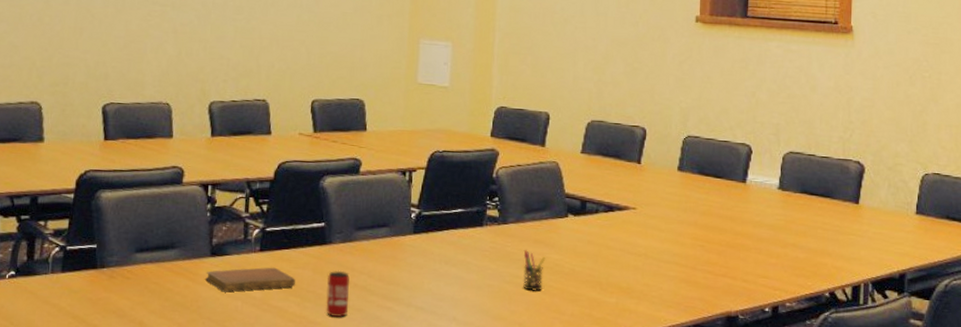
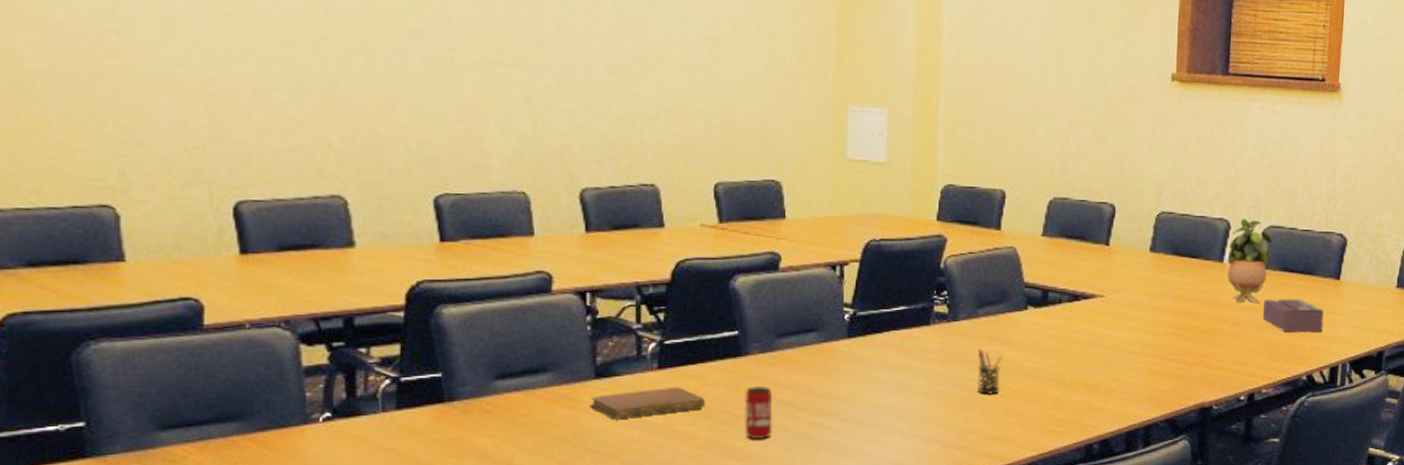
potted plant: none [749,144,792,223] -> present [1227,219,1272,304]
tissue box: none [785,219,844,252] -> present [1263,299,1324,332]

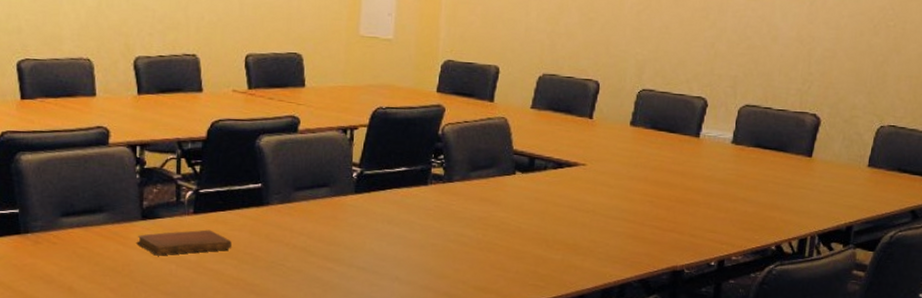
beverage can: present [745,385,773,440] -> none [264,231,288,280]
pen holder: present [977,348,1003,395] -> none [468,207,492,249]
potted plant: present [1227,219,1272,304] -> none [703,97,747,177]
tissue box: present [1263,299,1324,332] -> none [736,173,795,206]

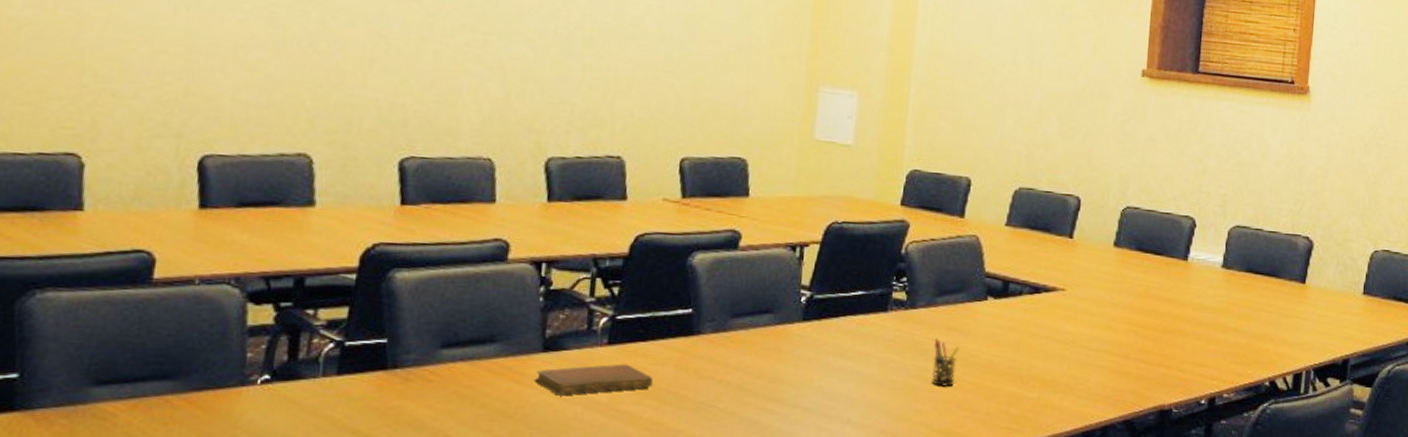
pen holder: none [468,207,492,249] -> present [932,338,960,387]

